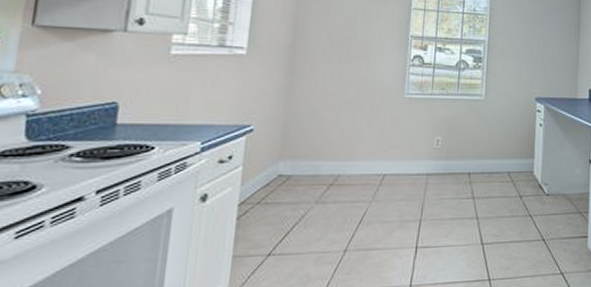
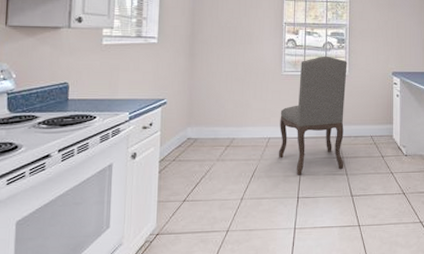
chair: none [394,76,484,220] -> present [278,56,347,175]

